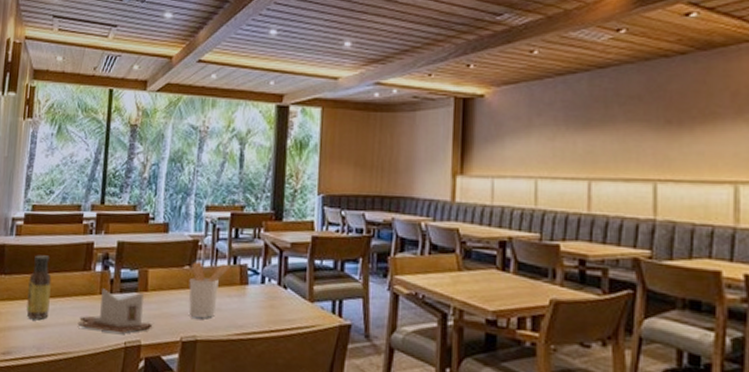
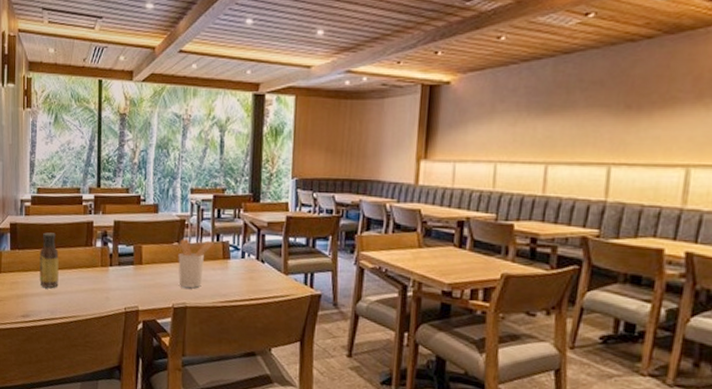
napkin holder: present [77,288,153,334] -> none [84,262,148,300]

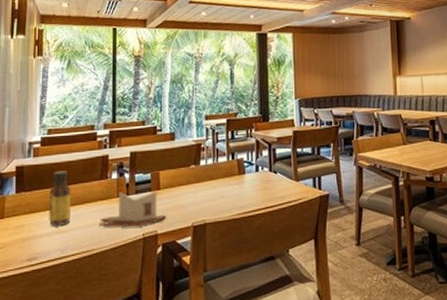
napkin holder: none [84,262,148,300] -> present [98,192,167,228]
utensil holder: present [178,237,214,288] -> none [196,159,229,205]

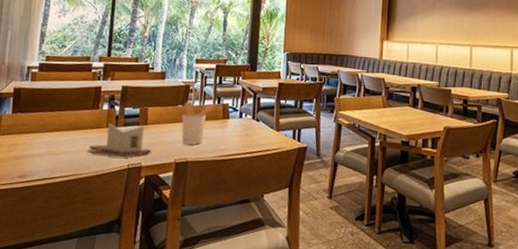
sauce bottle: present [49,171,71,226] -> none [41,96,64,149]
utensil holder: none [196,159,229,205] -> present [181,101,215,144]

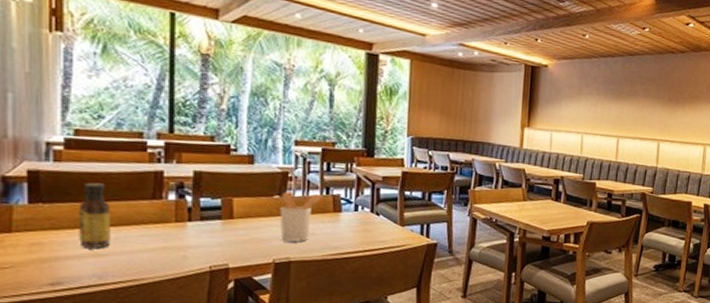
sauce bottle: none [41,96,64,149] -> present [79,182,110,248]
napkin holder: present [87,123,152,158] -> none [150,216,241,258]

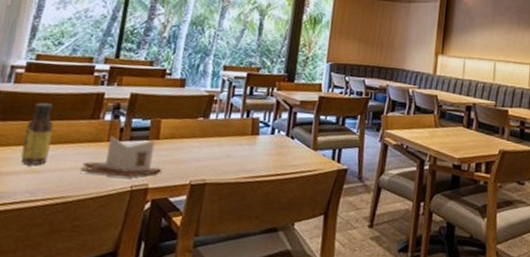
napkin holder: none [150,216,241,258] -> present [80,136,162,178]
utensil holder: present [279,190,323,242] -> none [199,113,243,164]

